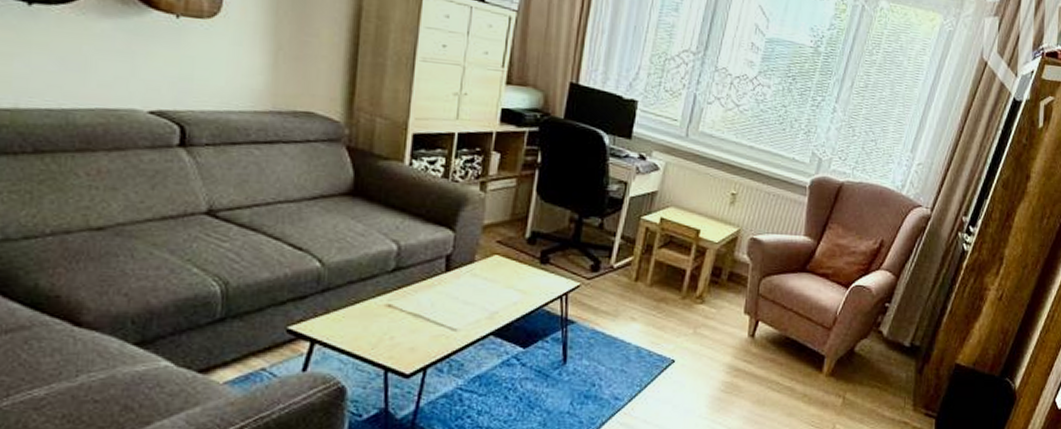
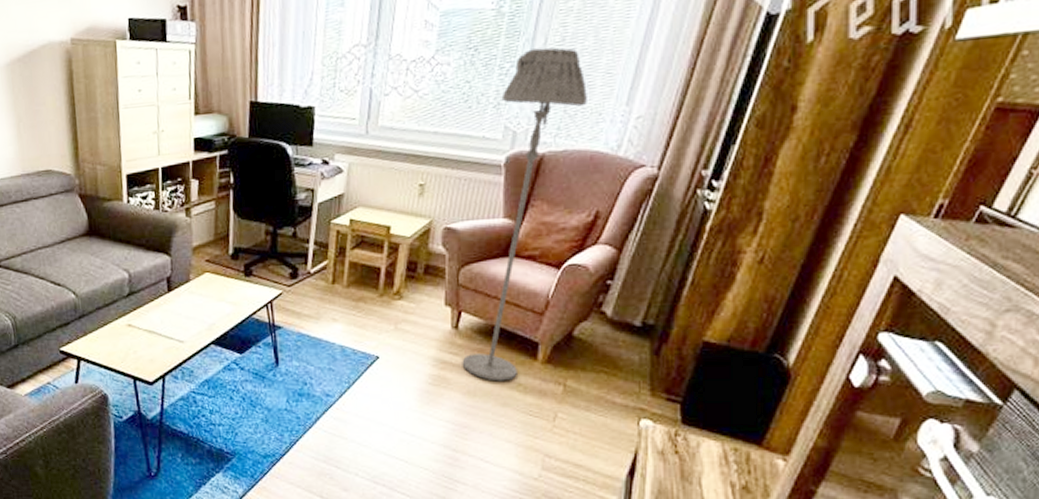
floor lamp: none [754,88,882,392] -> present [462,47,587,381]

